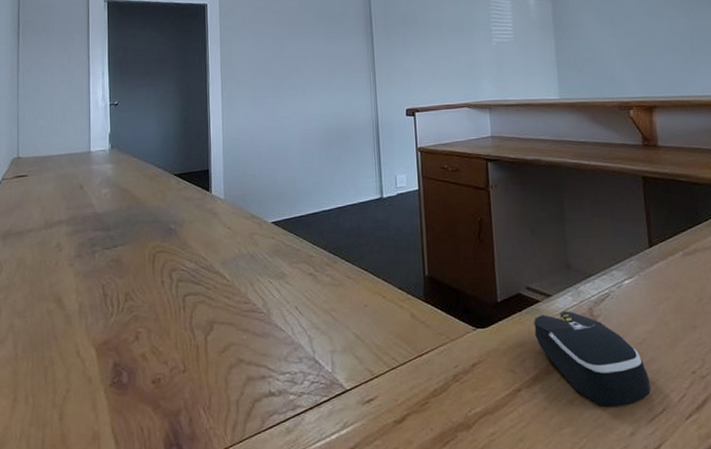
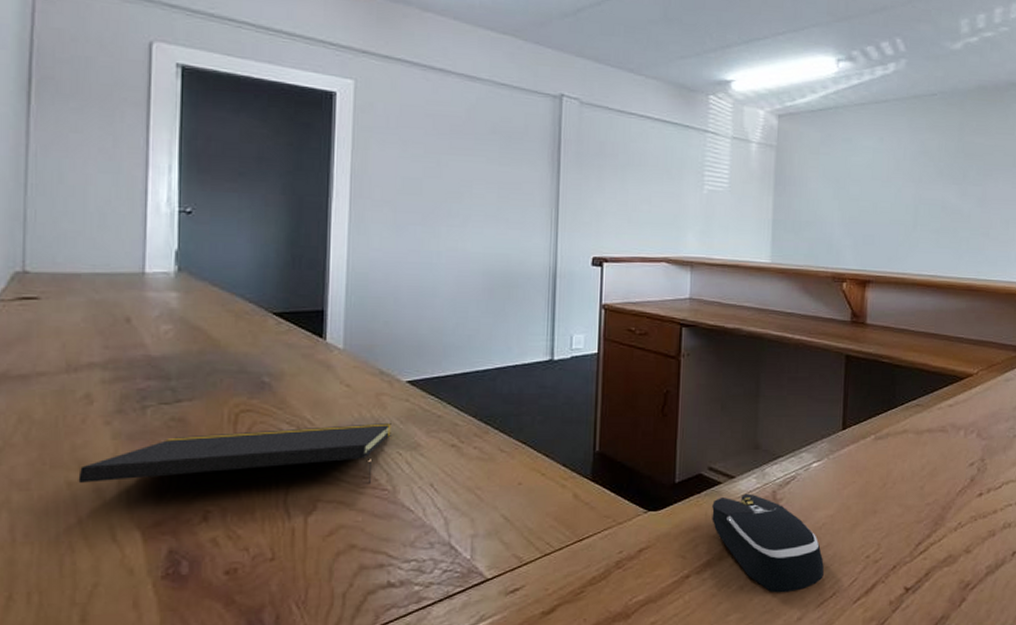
notepad: none [54,256,263,311] -> present [78,422,391,484]

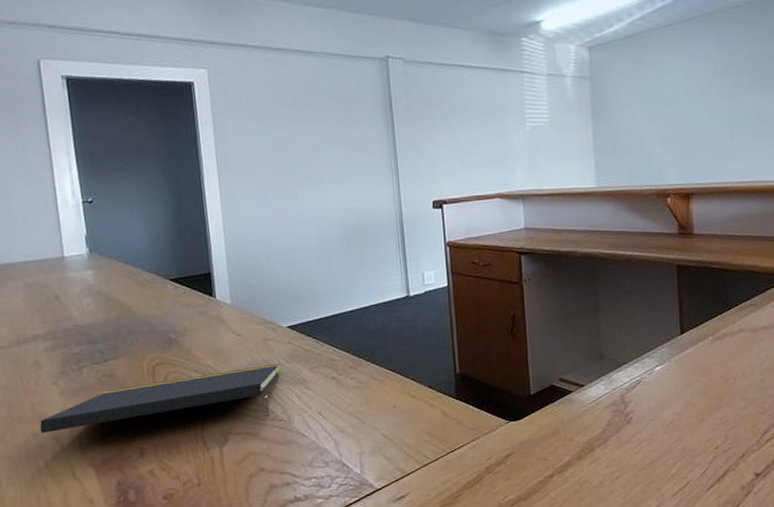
computer mouse: present [712,493,824,593] -> none [566,399,676,486]

